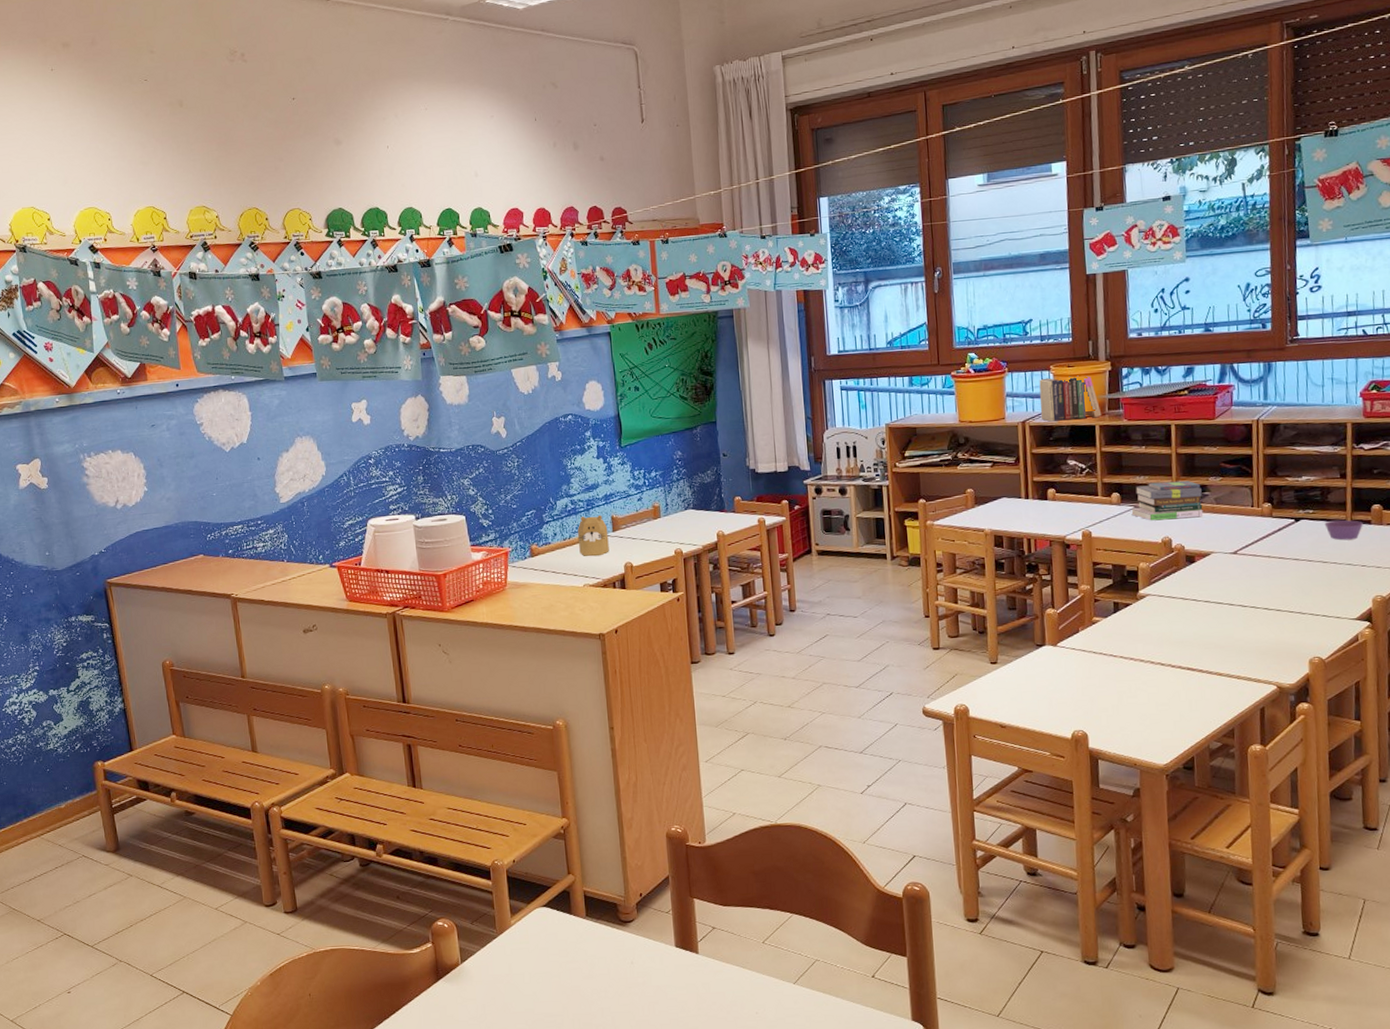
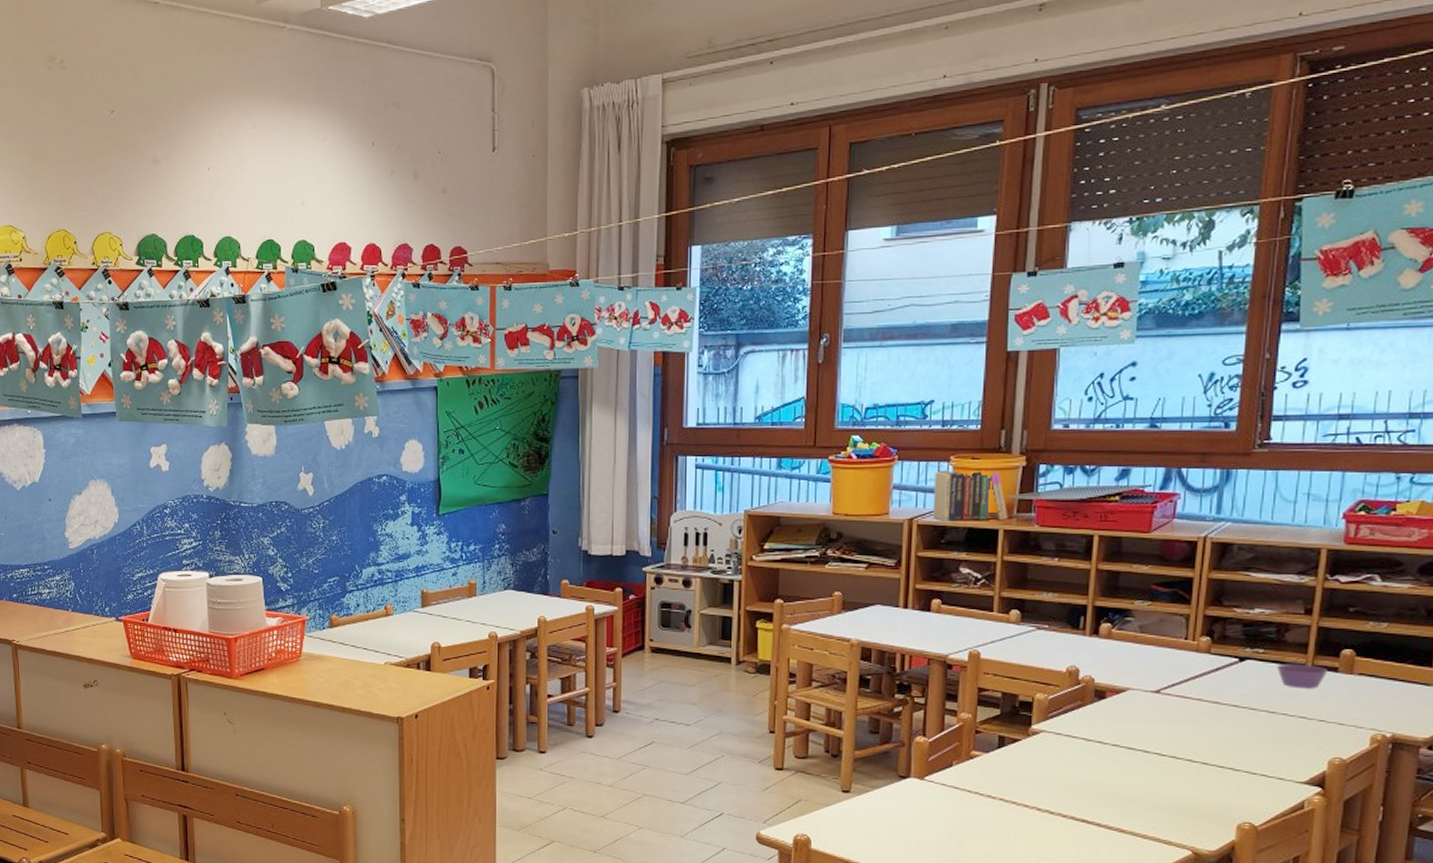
toy animal: present [578,514,609,556] -> none [383,587,416,632]
books: present [1131,480,1204,521] -> none [1032,601,1124,647]

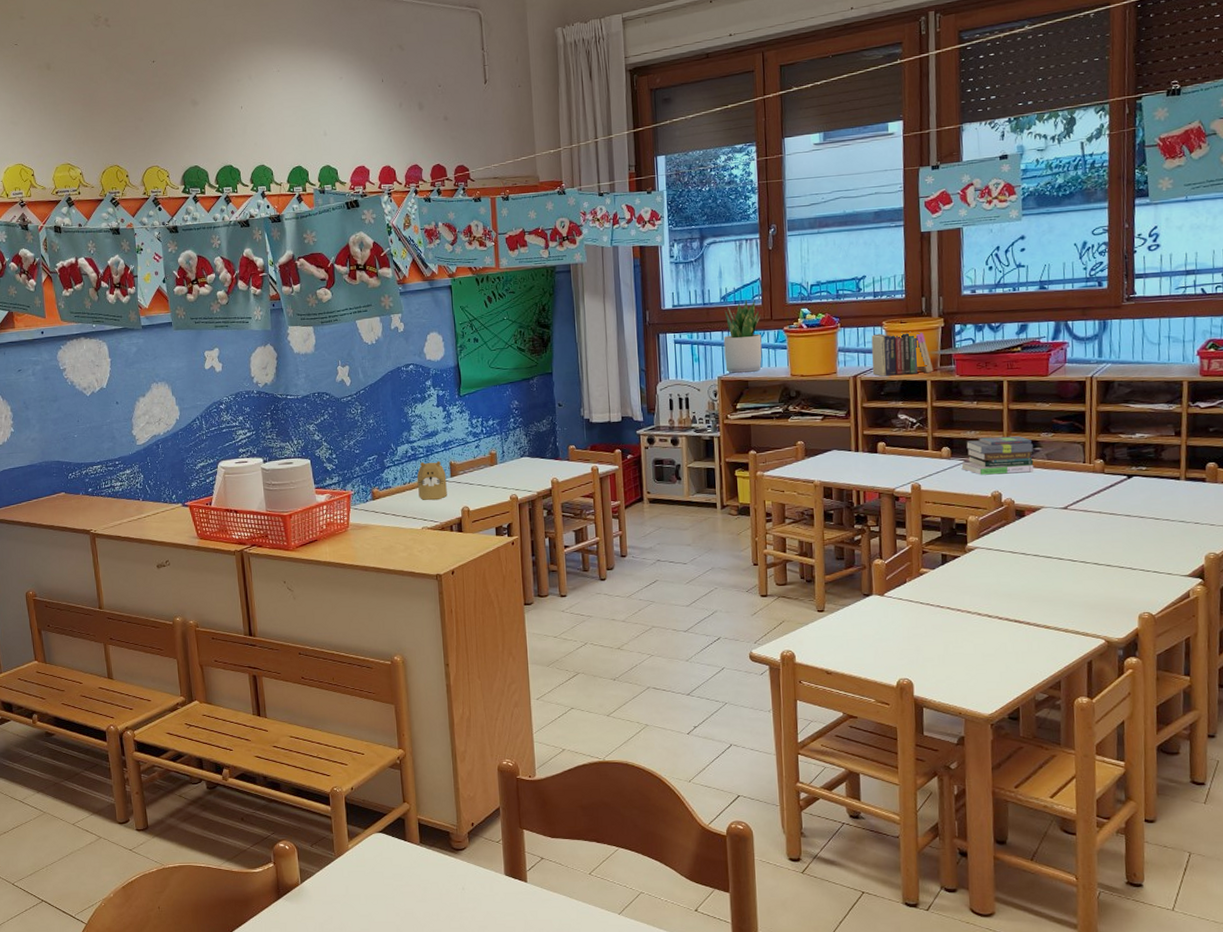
toy animal: none [383,587,416,632] -> present [417,460,447,500]
planter: none [754,420,802,507] -> present [723,299,762,373]
books: none [1032,601,1124,647] -> present [961,436,1034,475]
bowl: present [1277,663,1327,689] -> none [1157,477,1197,498]

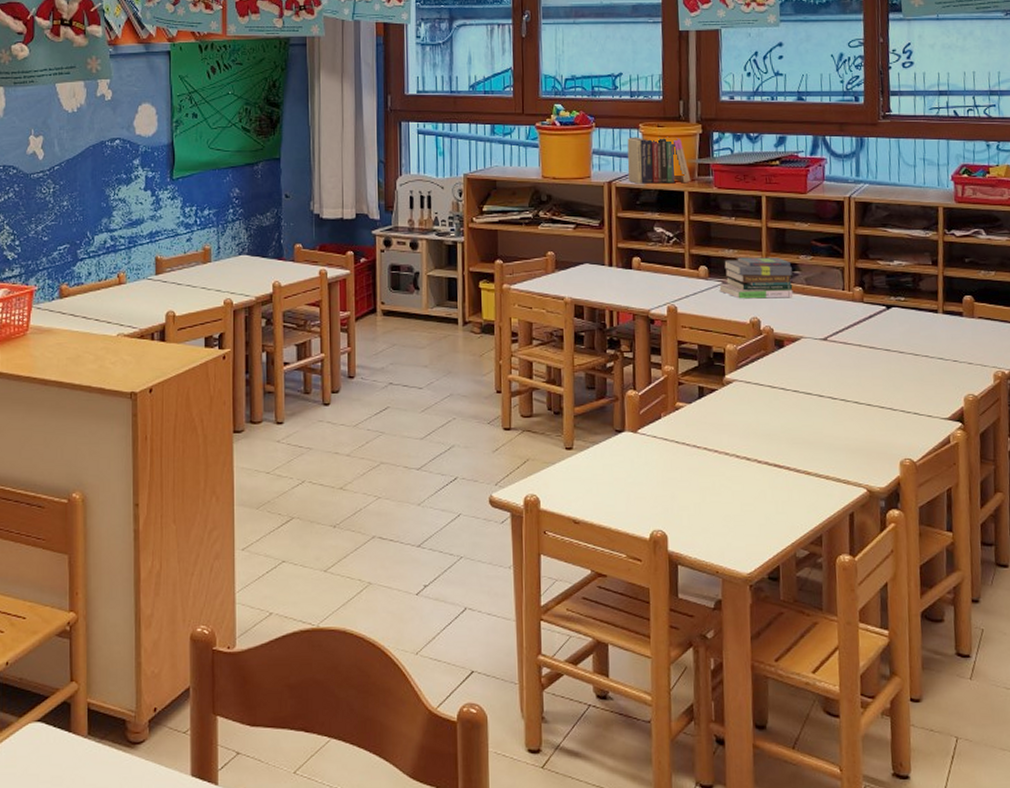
toy animal: present [417,460,447,500] -> none [116,254,150,301]
planter: present [723,299,762,373] -> none [471,89,512,171]

